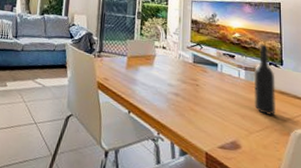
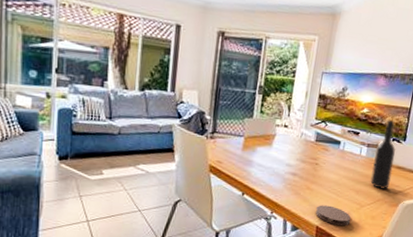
coaster: none [203,128,240,154] -> present [315,205,351,226]

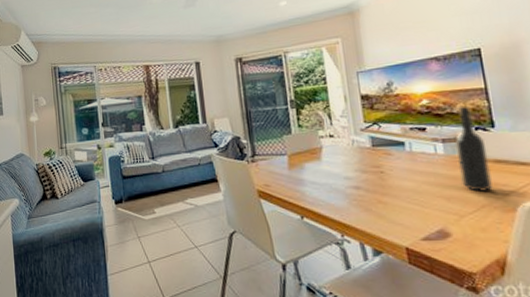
coaster: present [315,205,351,226] -> none [398,220,451,244]

